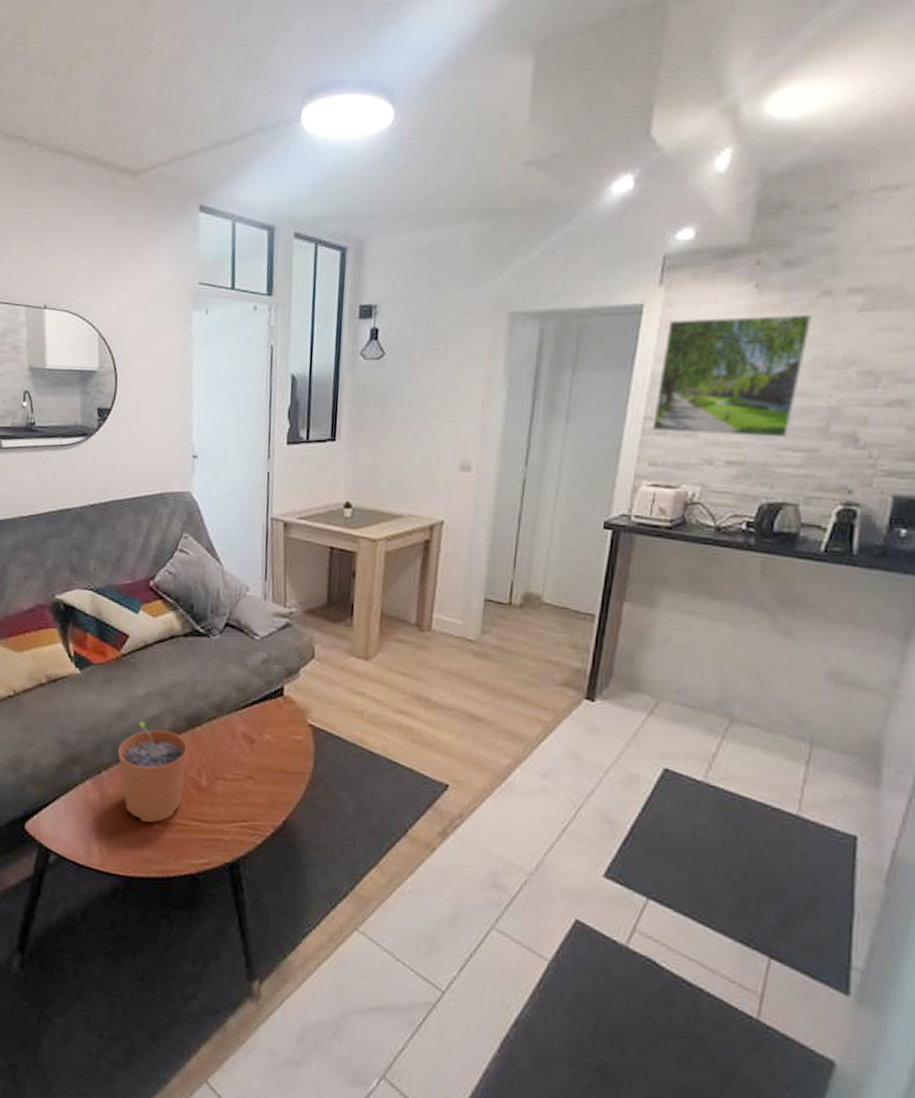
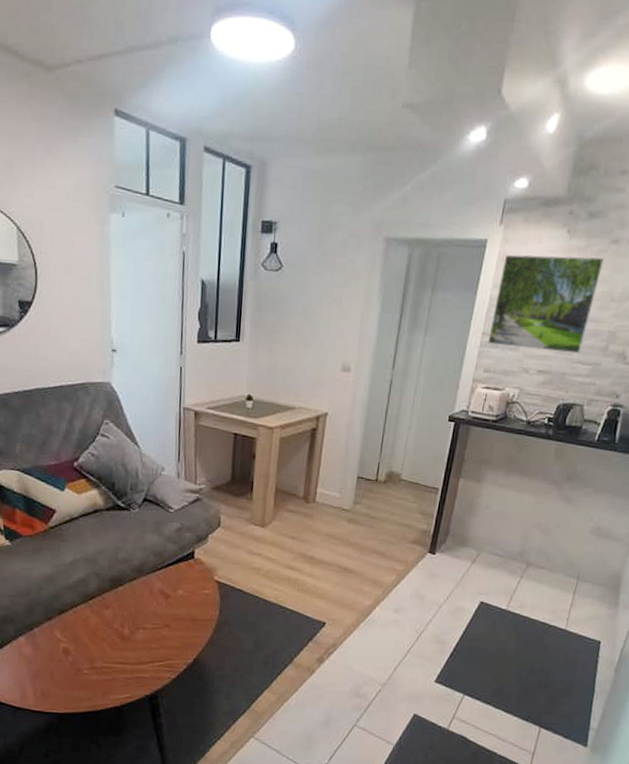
plant pot: present [118,721,188,823] -> none [48,584,112,668]

